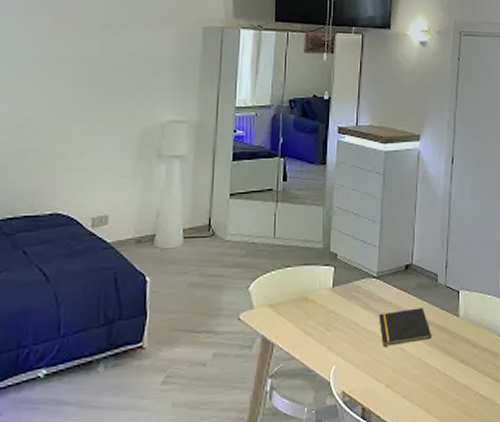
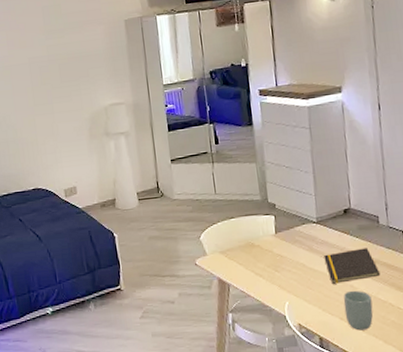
cup: none [392,354,420,399] -> present [343,290,373,331]

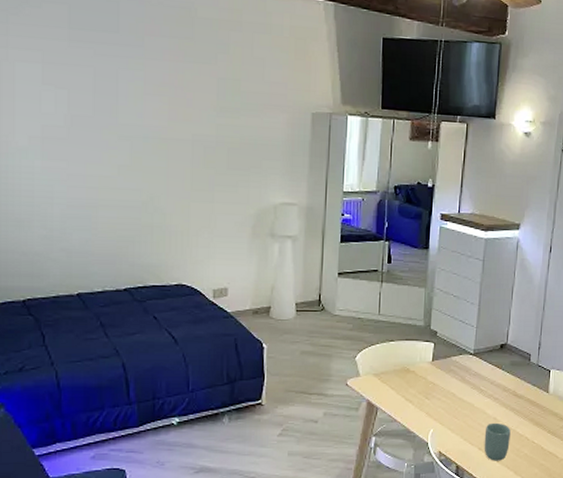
notepad: present [324,248,381,284] -> none [474,383,523,415]

